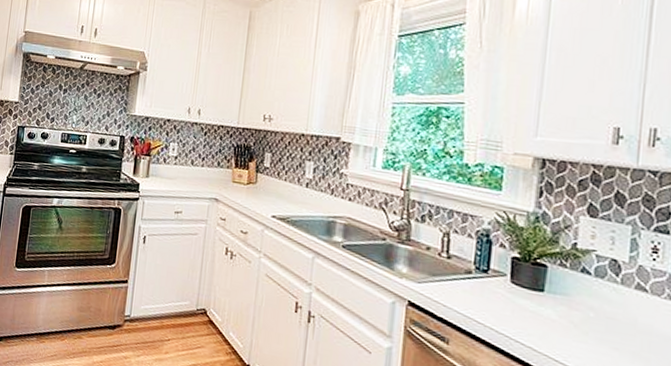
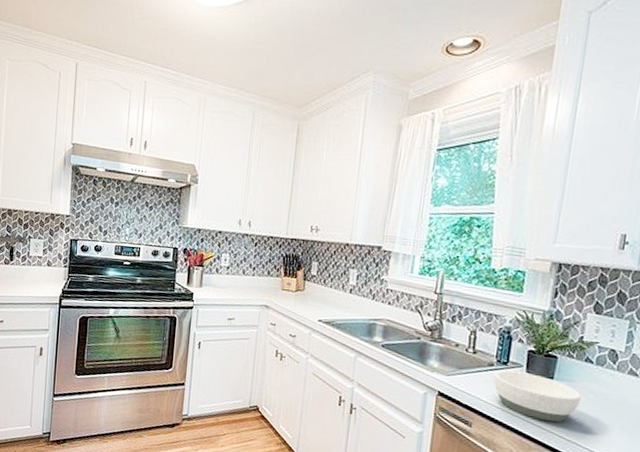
bowl: none [472,278,579,344] -> present [493,370,581,423]

